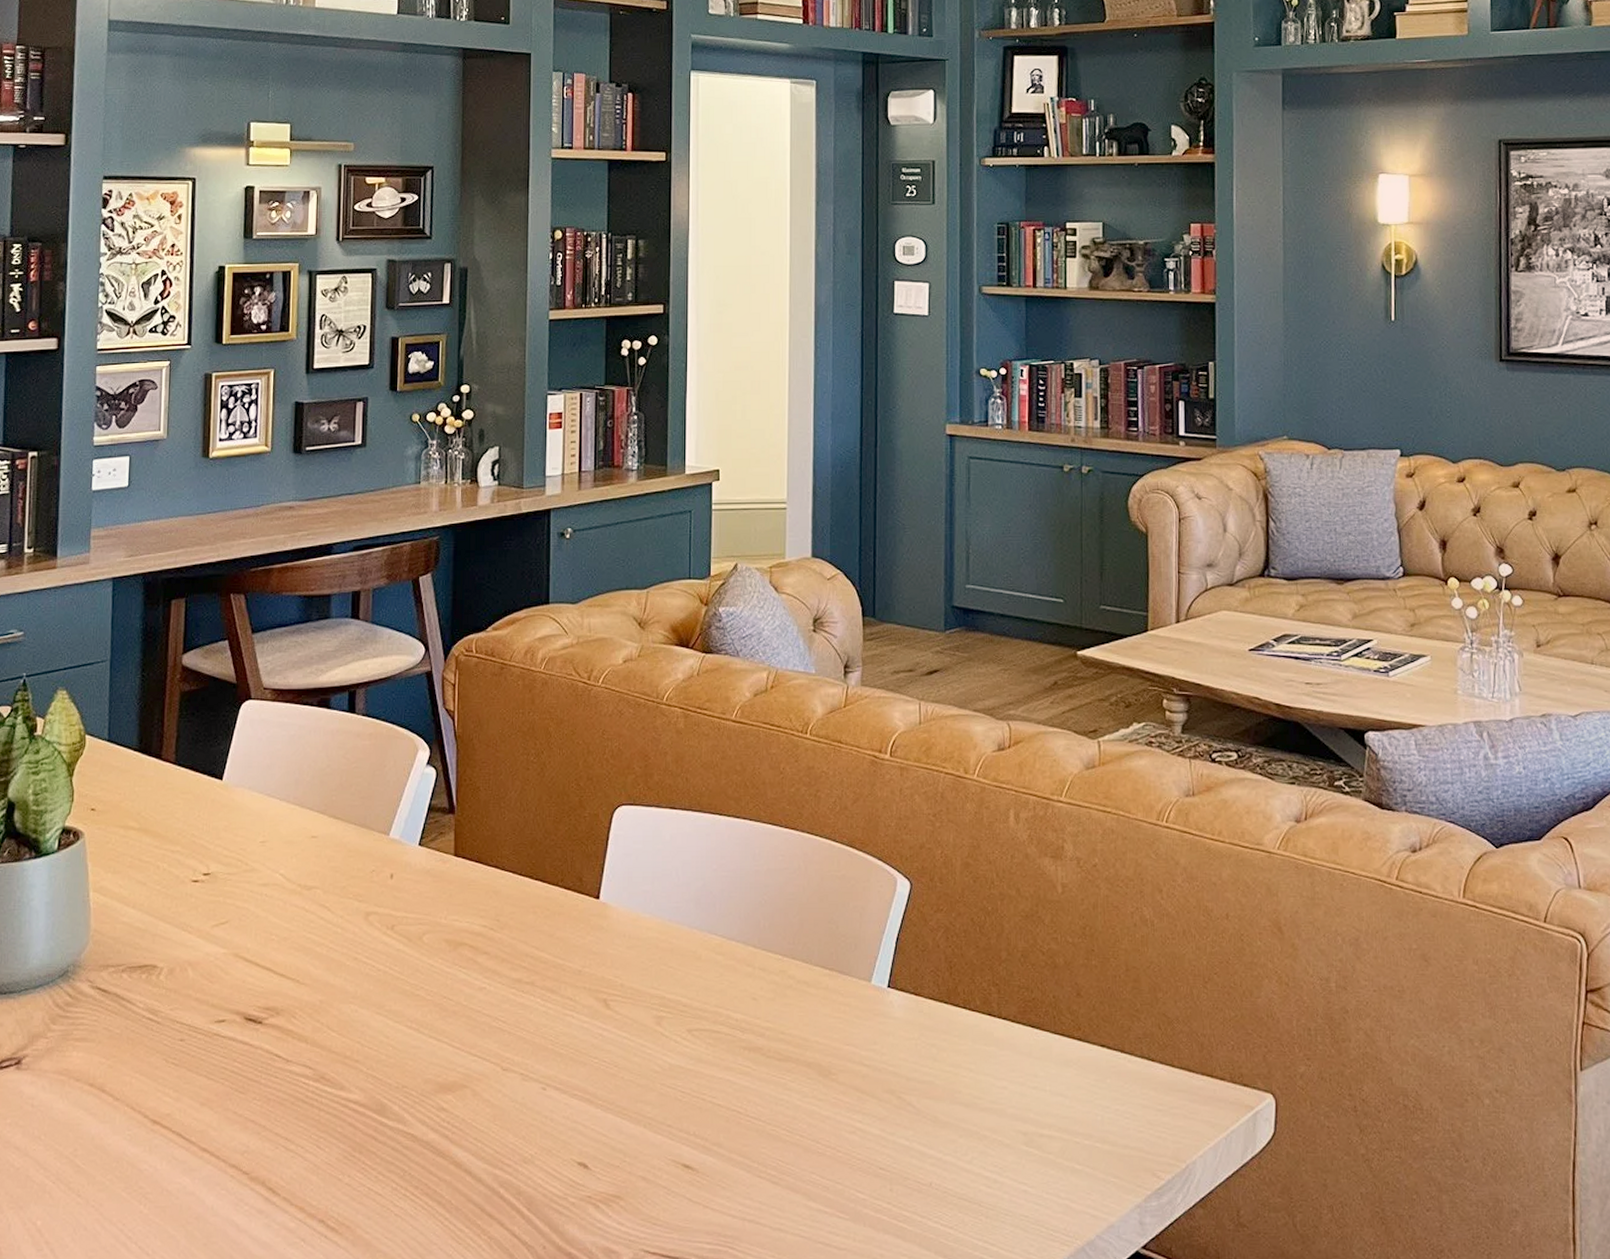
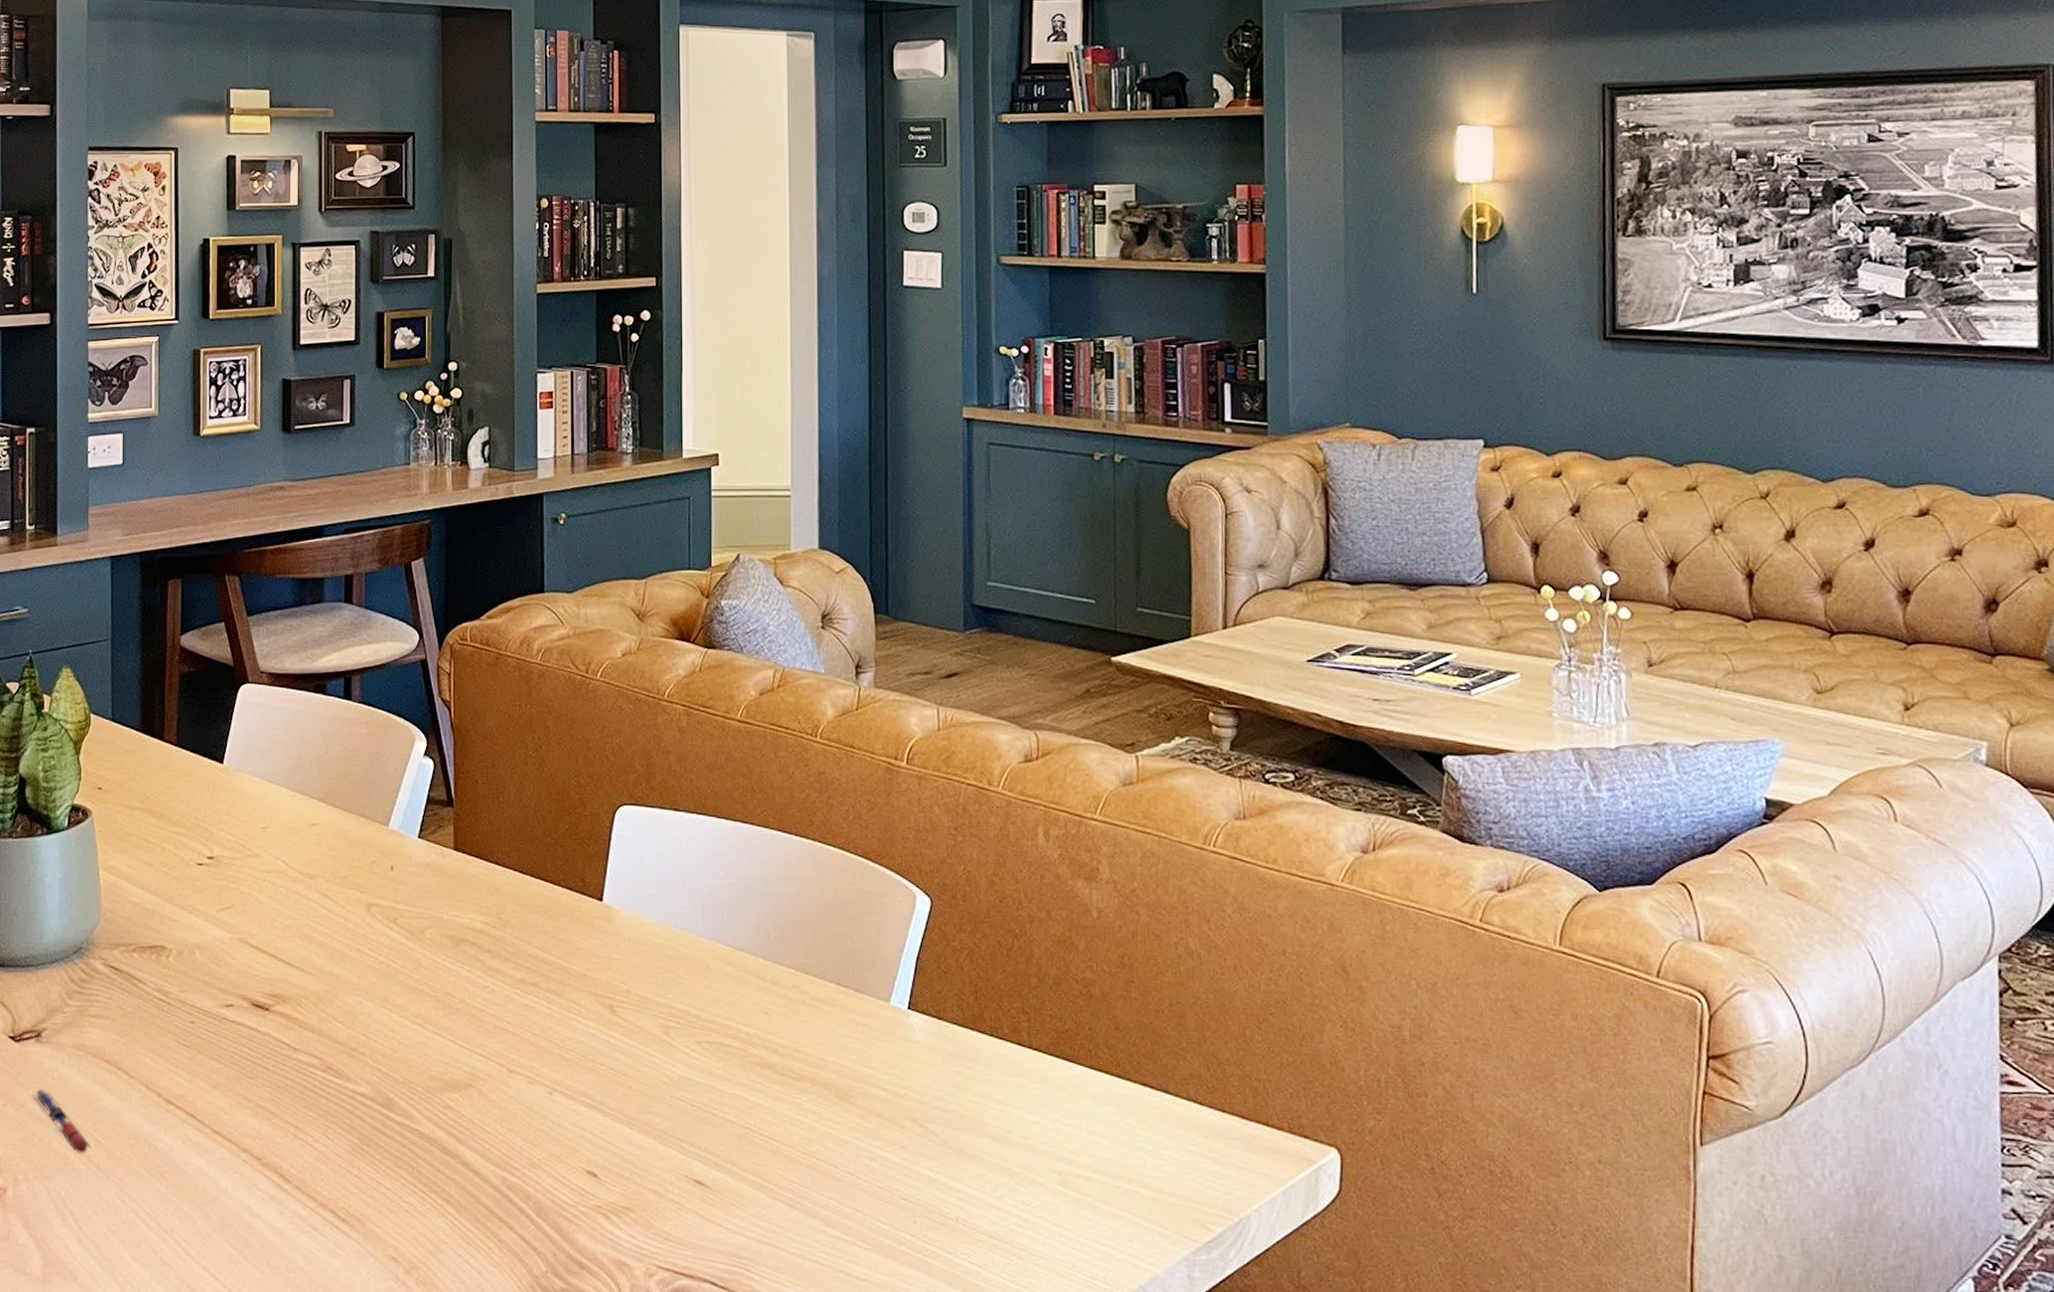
pen: none [10,1116,71,1181] -> present [33,1088,91,1154]

